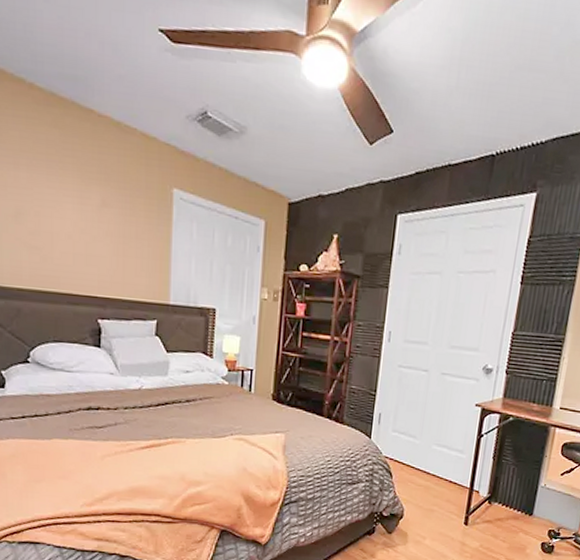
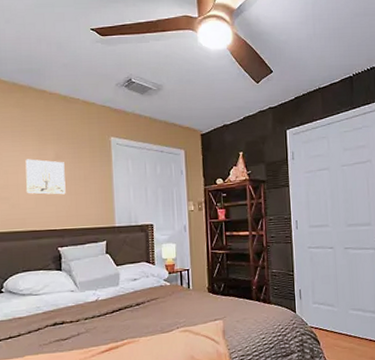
wall art: none [61,200,112,255] -> present [25,159,66,195]

